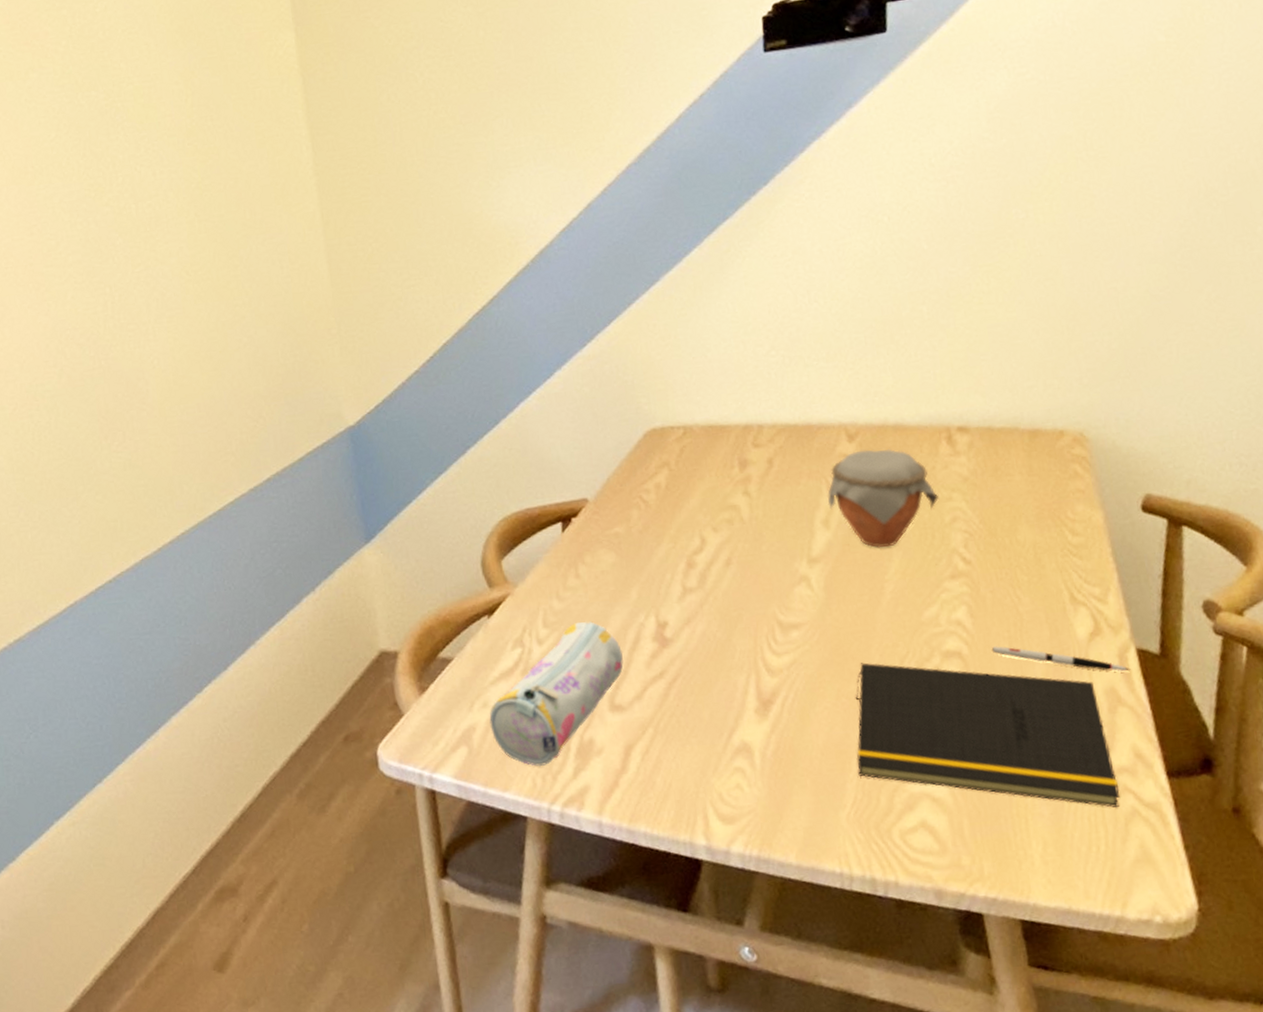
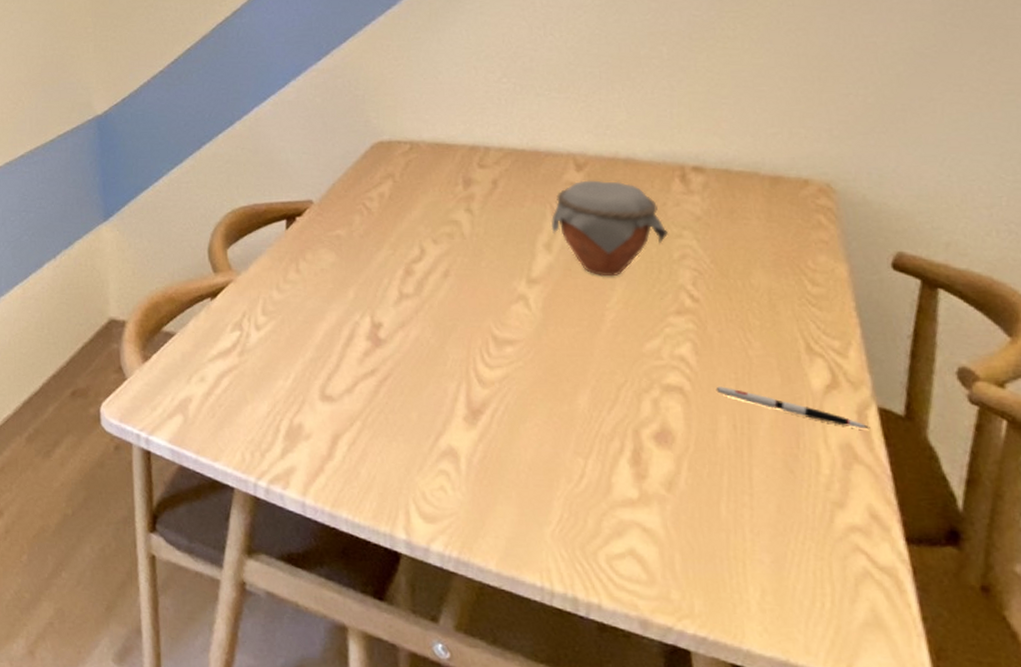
pencil case: present [489,621,624,767] -> none [205,313,336,444]
notepad: present [855,662,1120,808] -> none [566,385,851,566]

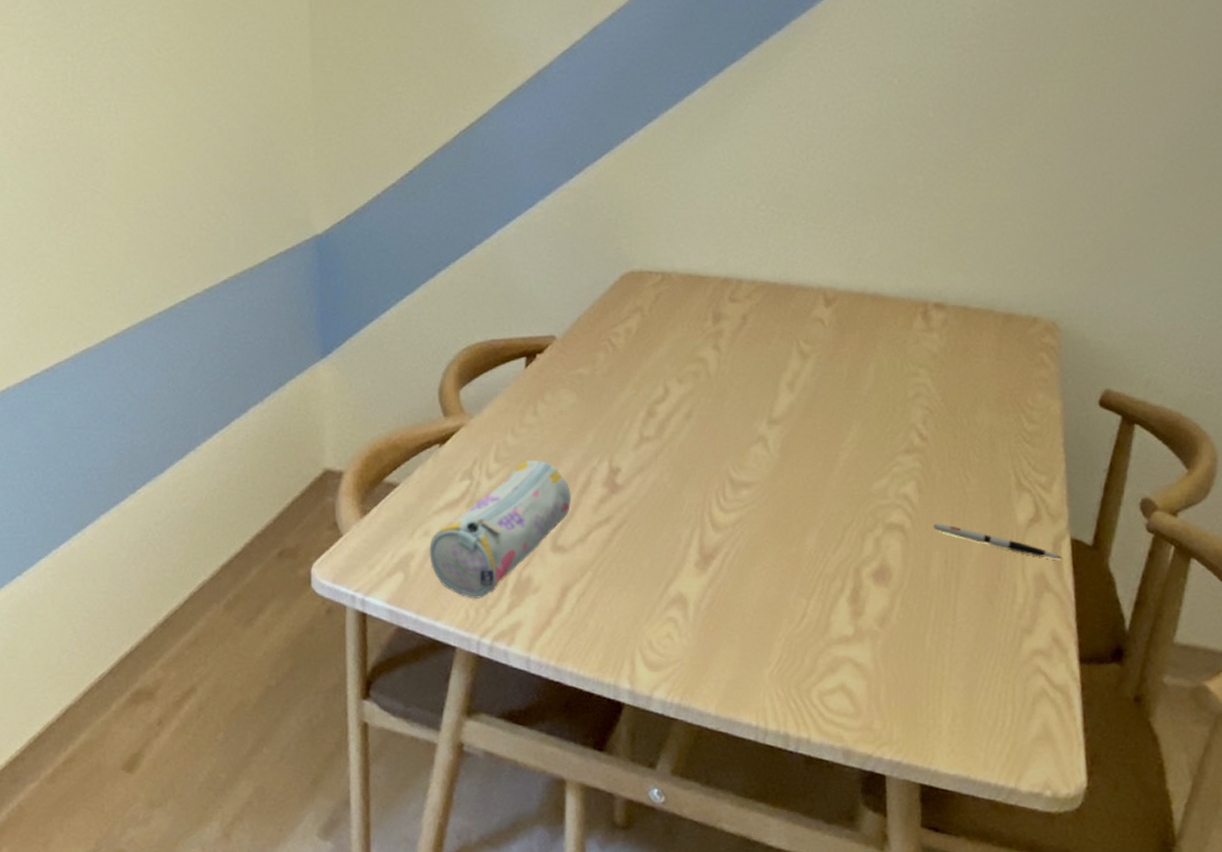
pencil case: none [205,313,336,444] -> present [429,459,571,600]
jar: present [551,180,669,277] -> none [795,316,906,416]

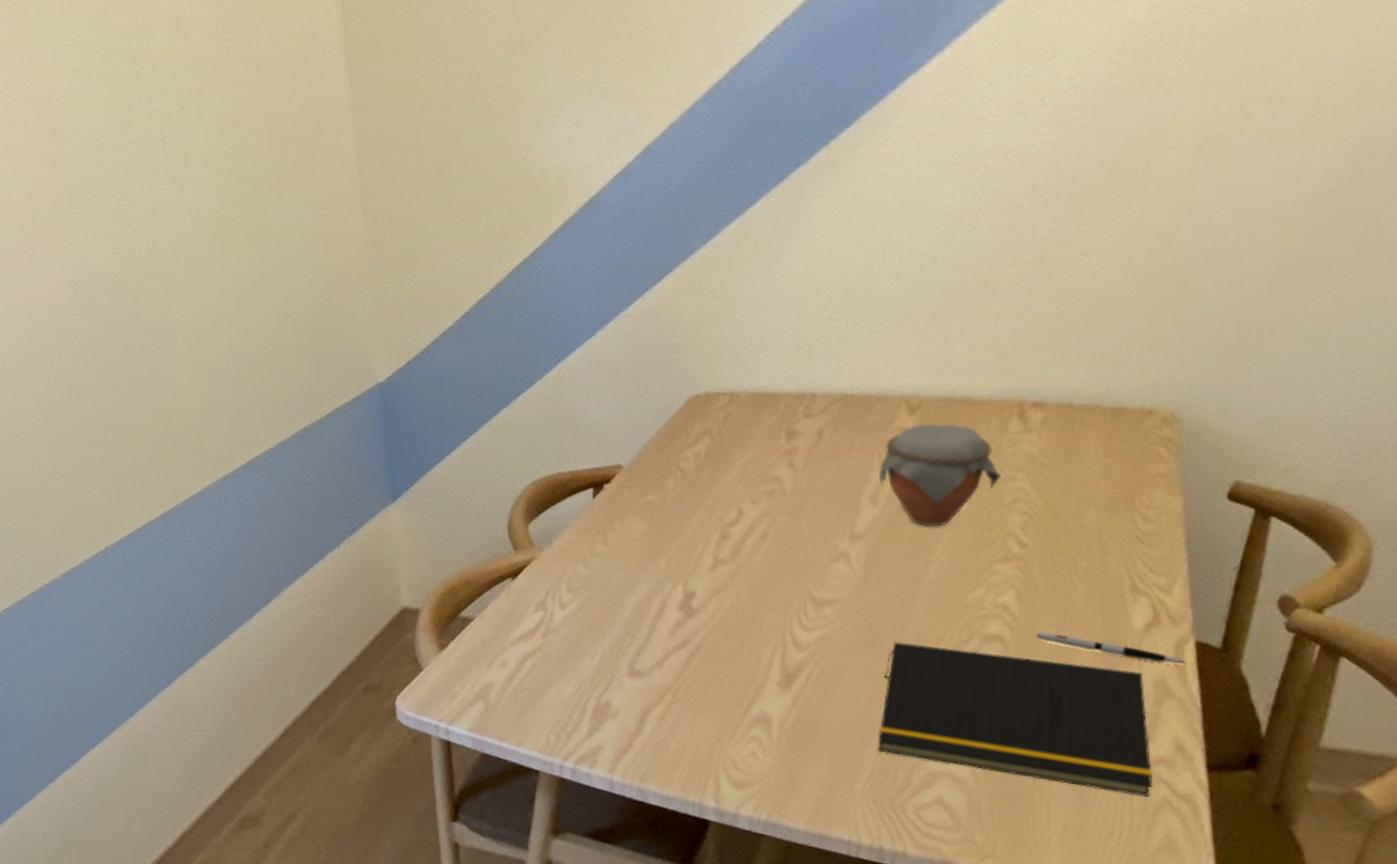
pencil case: present [429,459,571,600] -> none [507,588,646,726]
notepad: none [787,527,1033,687] -> present [878,642,1153,796]
jar: none [795,316,906,416] -> present [878,423,1002,527]

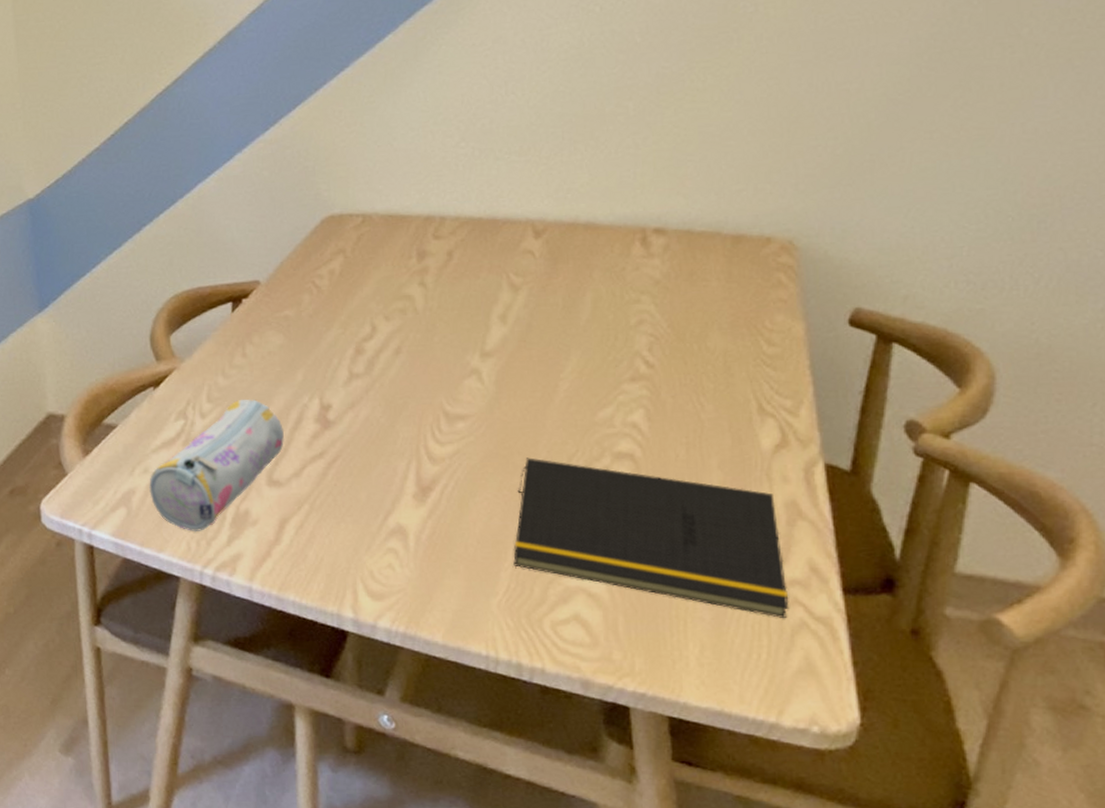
pencil case: none [507,588,646,726] -> present [149,399,284,532]
jar: present [878,423,1002,527] -> none [507,247,627,347]
pen: present [1036,632,1186,664] -> none [666,451,816,486]

